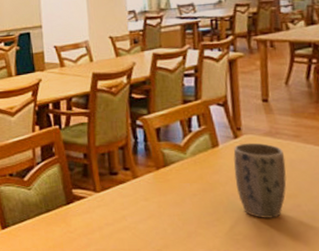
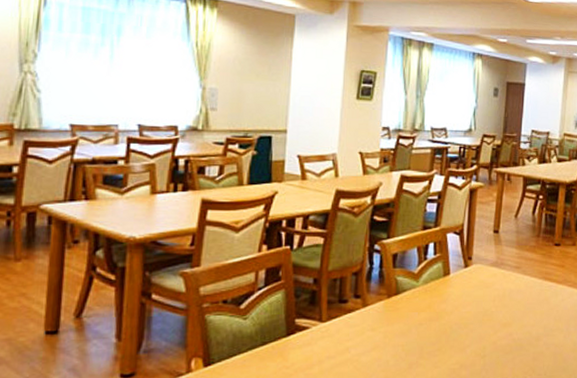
plant pot: present [233,142,287,218] -> none [460,272,506,347]

